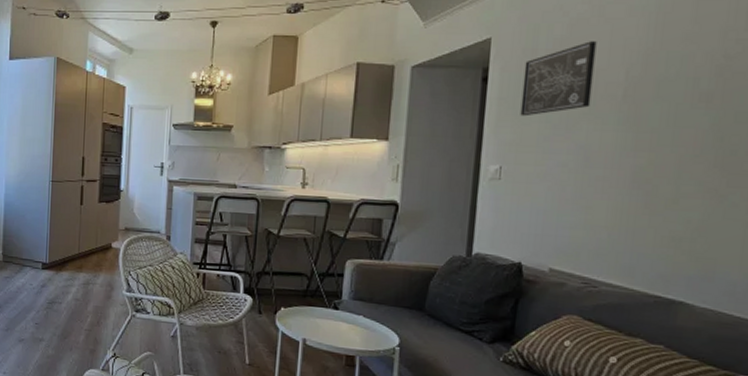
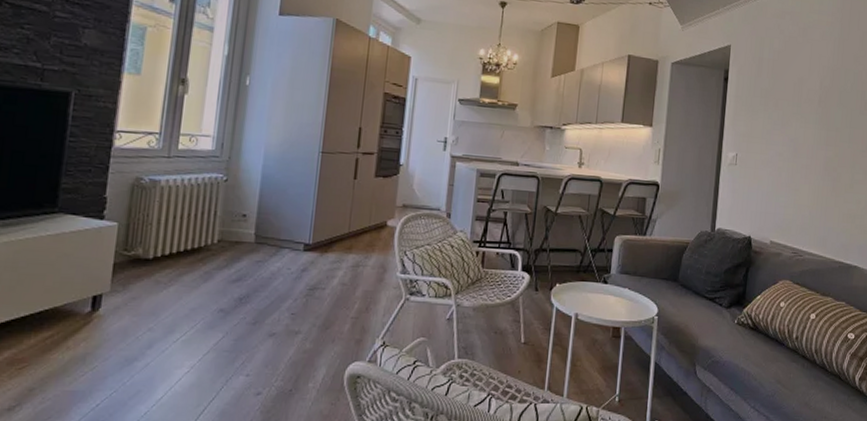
wall art: present [520,41,597,117] -> none [750,55,802,113]

